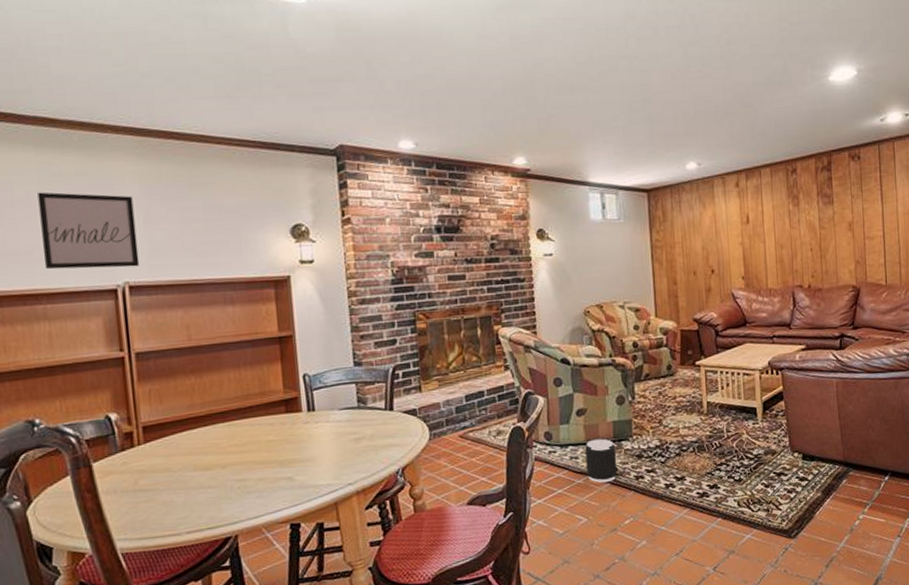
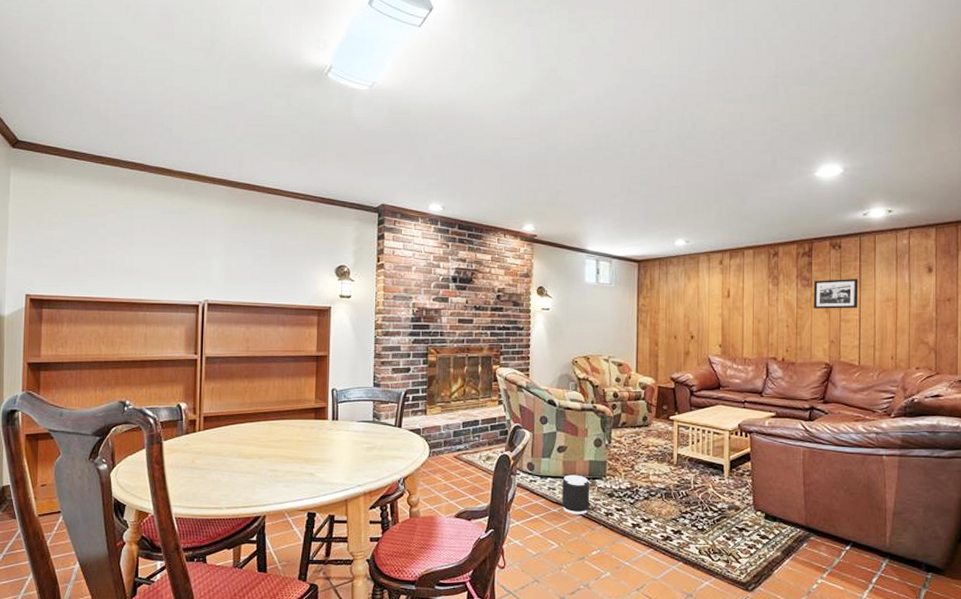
wall art: present [37,192,140,270] -> none [148,224,219,289]
picture frame: none [835,190,881,228] -> present [814,278,859,309]

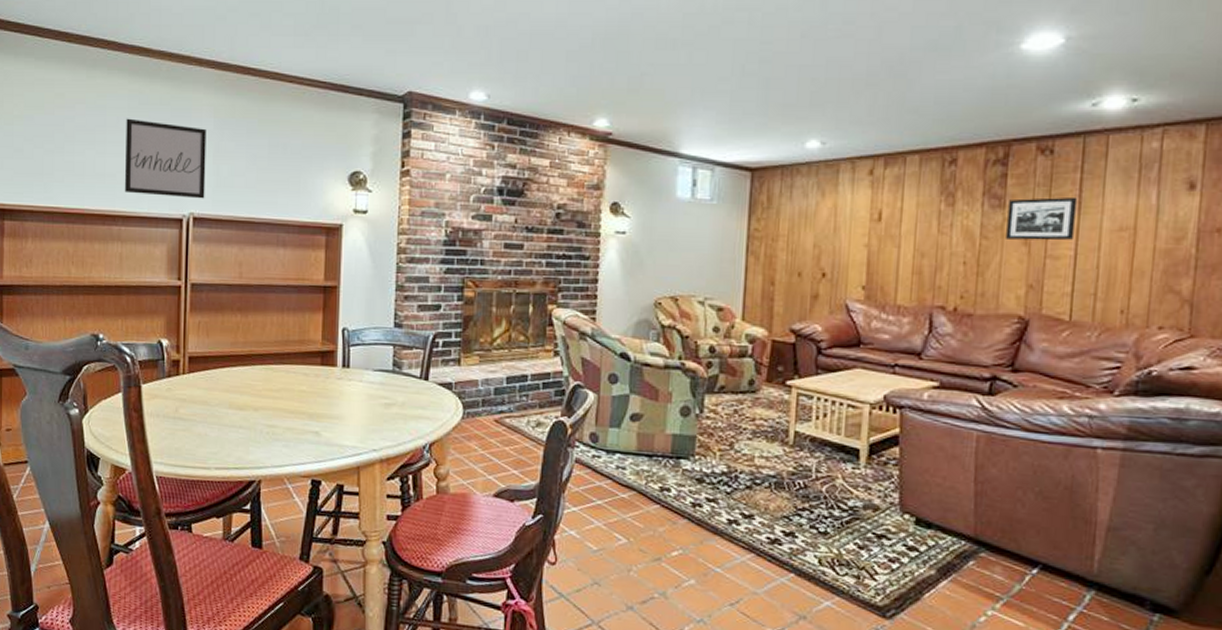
wall art: none [148,224,219,289] -> present [124,118,206,199]
speaker: present [562,474,590,514] -> none [634,451,673,503]

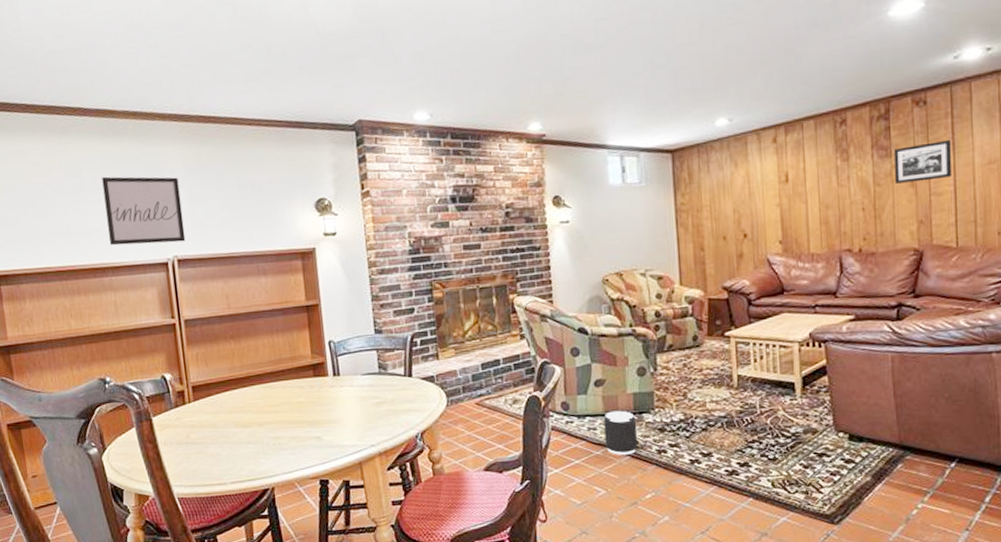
speaker: none [634,451,673,503] -> present [604,410,637,455]

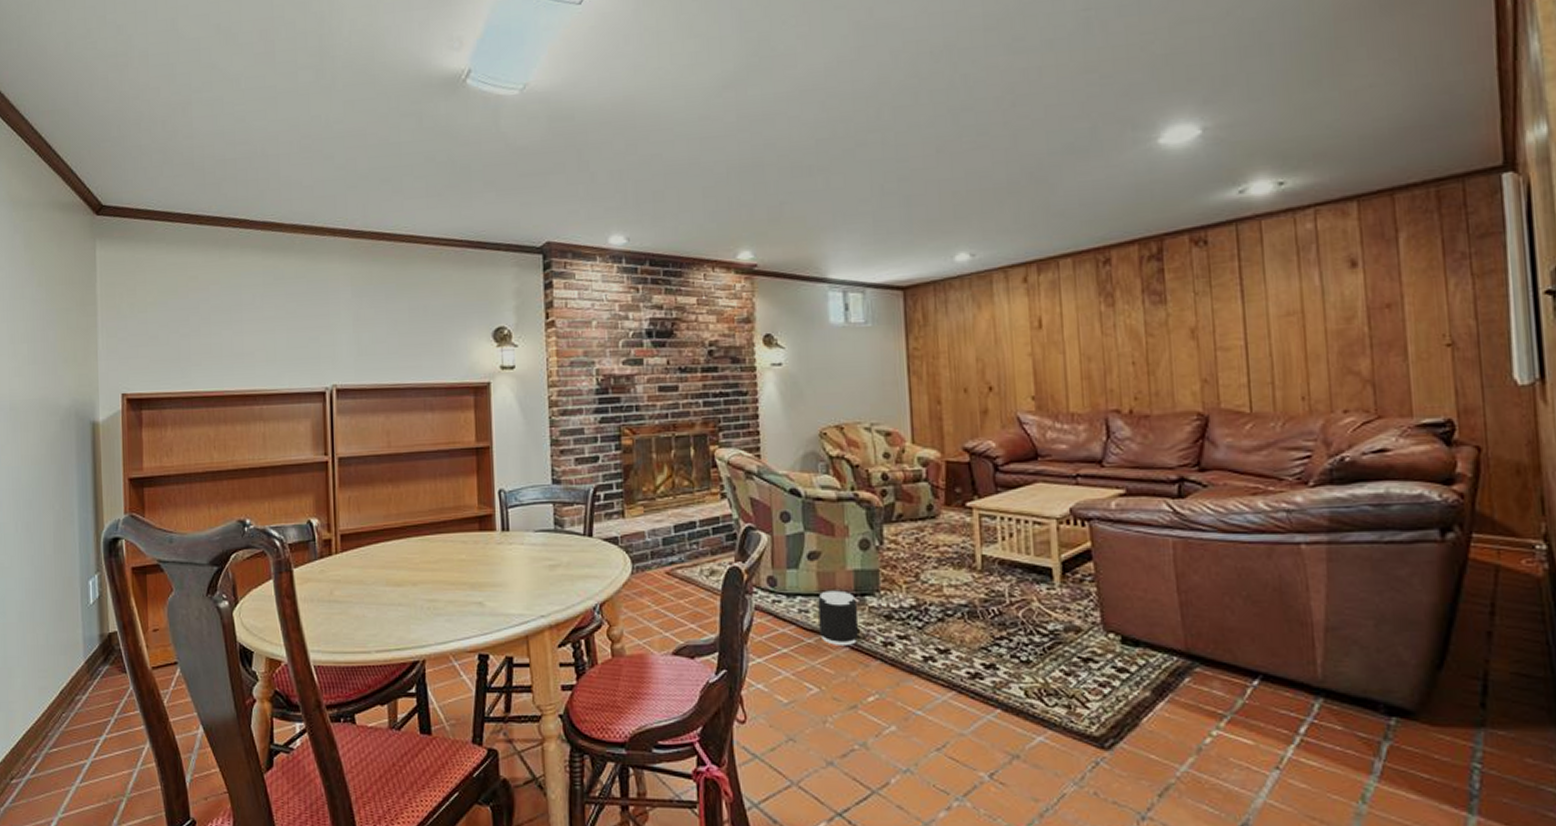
wall art: present [101,176,186,246] -> none [262,294,347,371]
picture frame: present [894,139,952,184] -> none [1170,285,1241,335]

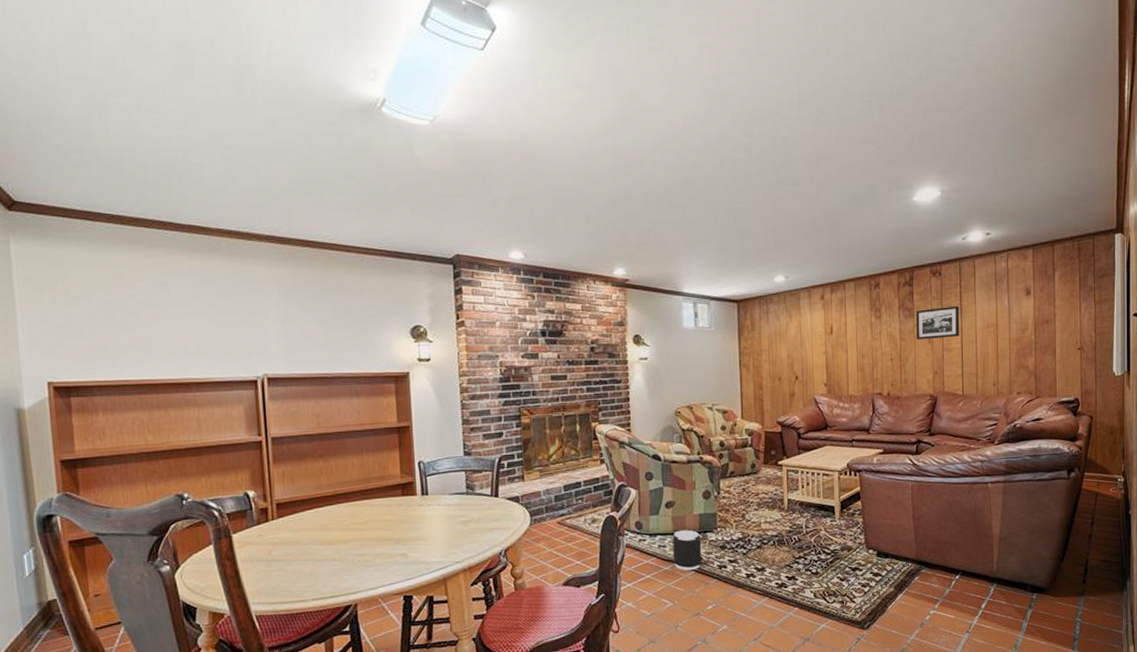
picture frame: none [1170,285,1241,335] -> present [916,305,960,340]

